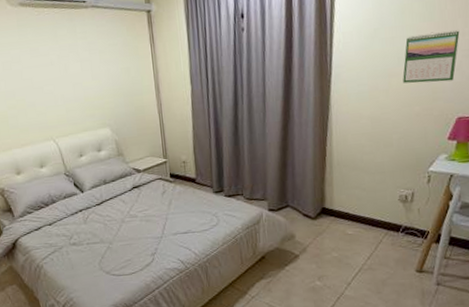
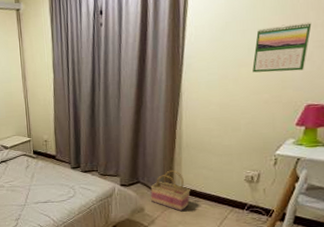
basket: none [301,191,343,238] -> present [150,170,191,212]

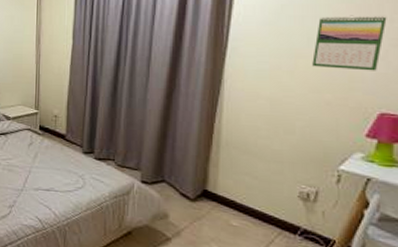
basket: present [150,170,191,212] -> none [178,171,228,226]

